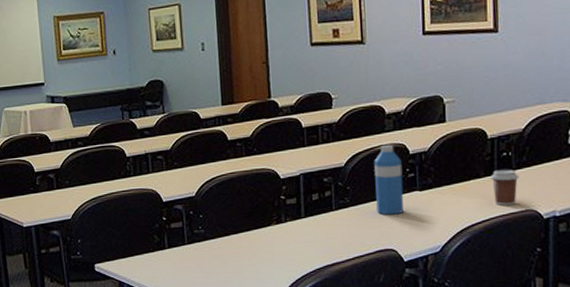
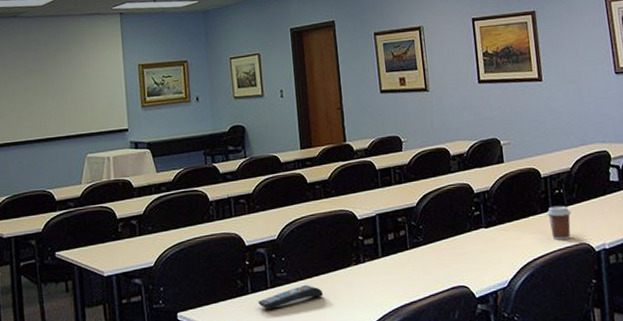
remote control: none [175,242,242,264] -> present [258,285,324,309]
water bottle: present [374,144,404,215] -> none [443,184,473,253]

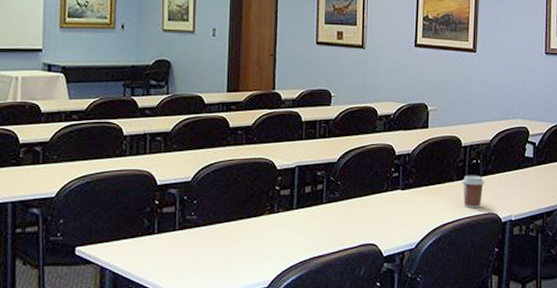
remote control: present [258,285,324,309] -> none [164,230,233,251]

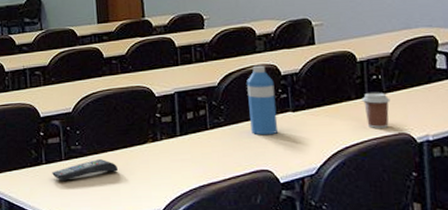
remote control: none [164,230,233,251] -> present [52,159,119,181]
water bottle: none [363,144,388,211] -> present [247,65,278,136]

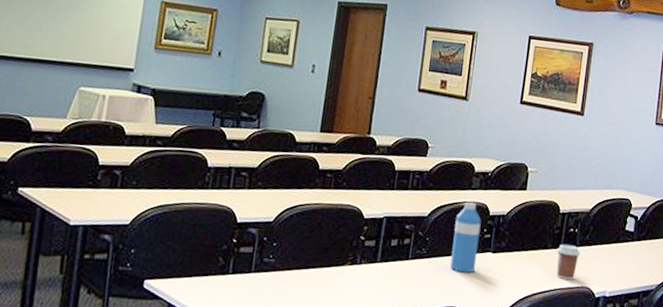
remote control: present [52,159,119,181] -> none [237,276,310,295]

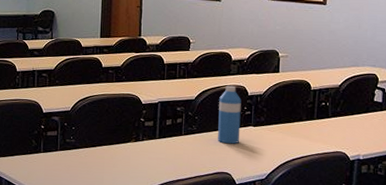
coffee cup: present [556,244,581,280] -> none [311,116,334,146]

